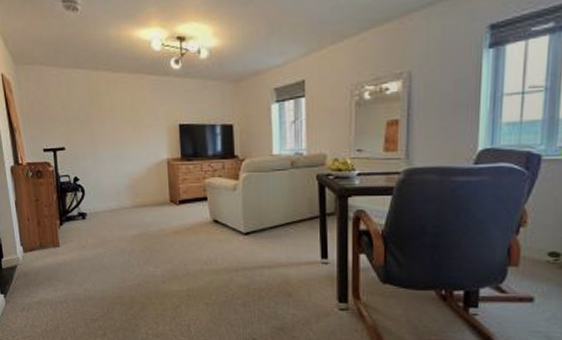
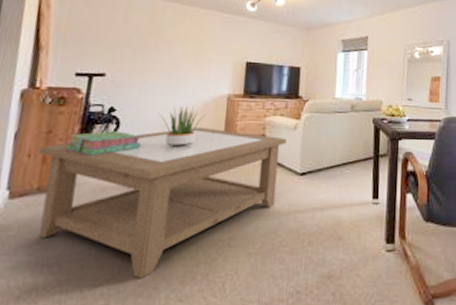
coffee table: none [33,191,227,317] -> present [38,126,287,279]
stack of books: none [51,198,105,219] -> present [66,131,142,156]
potted plant: none [111,173,151,210] -> present [158,106,205,147]

